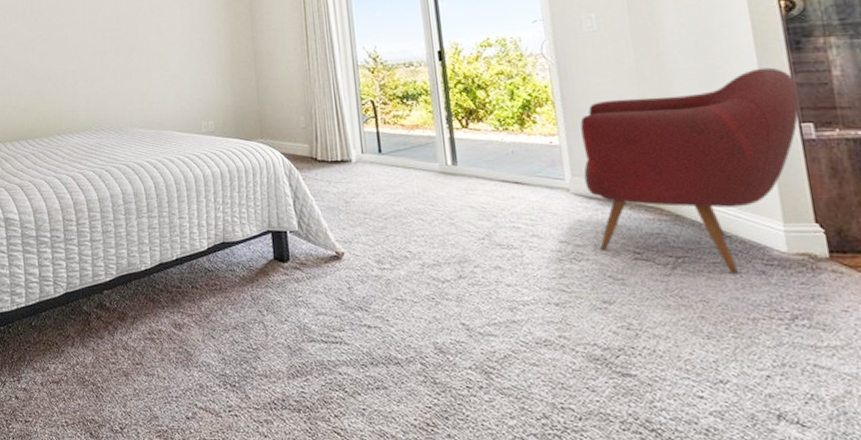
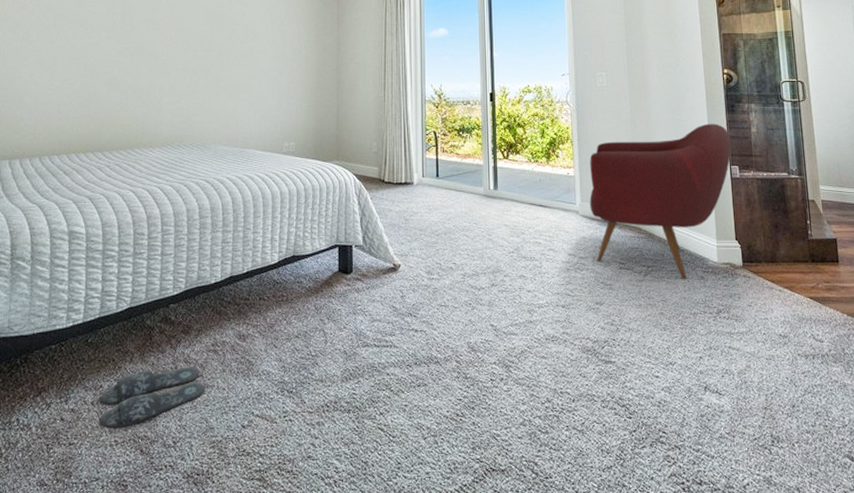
slippers: none [48,353,146,410] -> present [100,366,206,428]

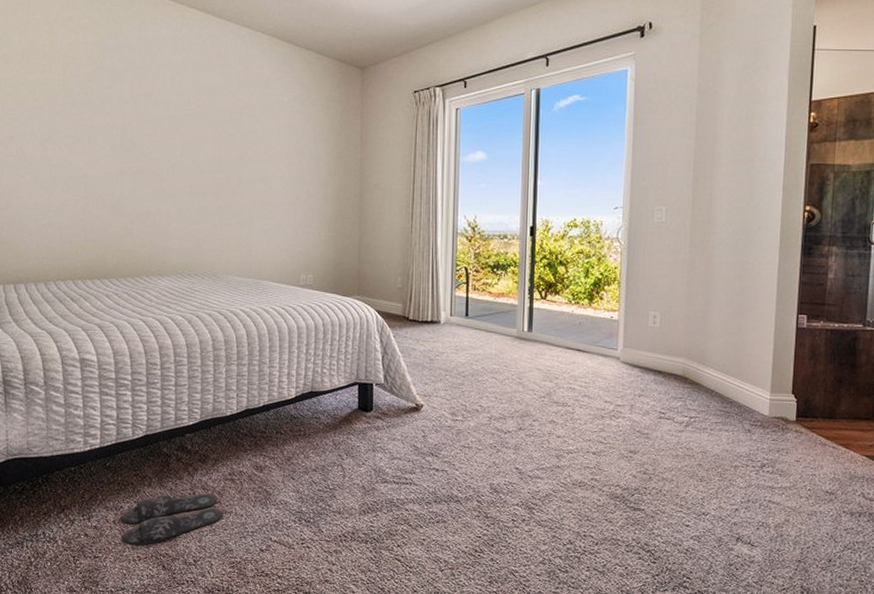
armchair: present [589,123,732,280] -> none [632,267,803,432]

